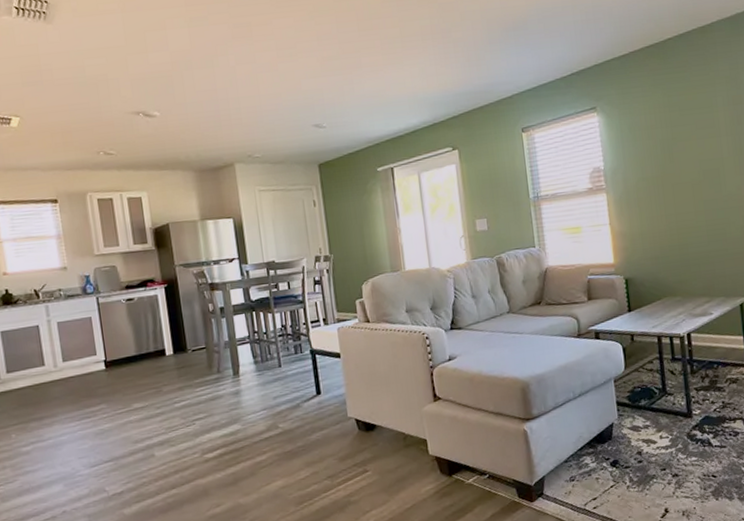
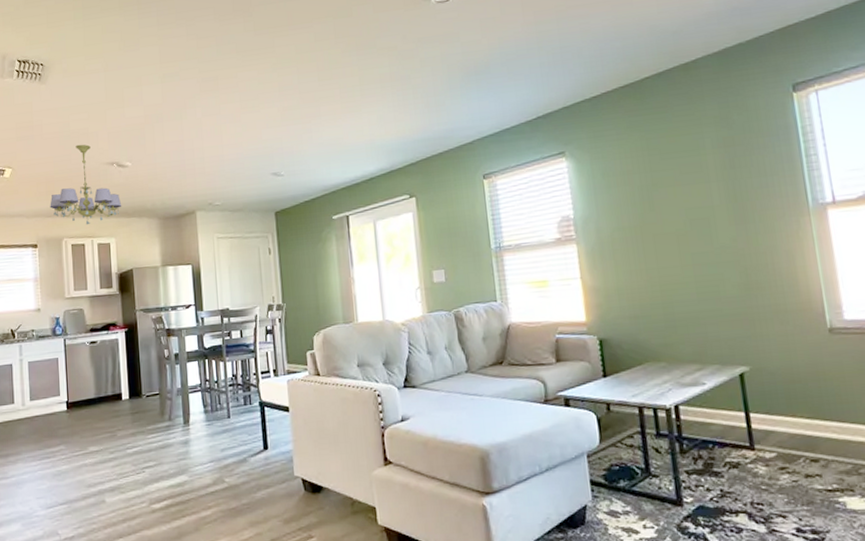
chandelier: none [68,91,152,179] -> present [50,144,122,225]

